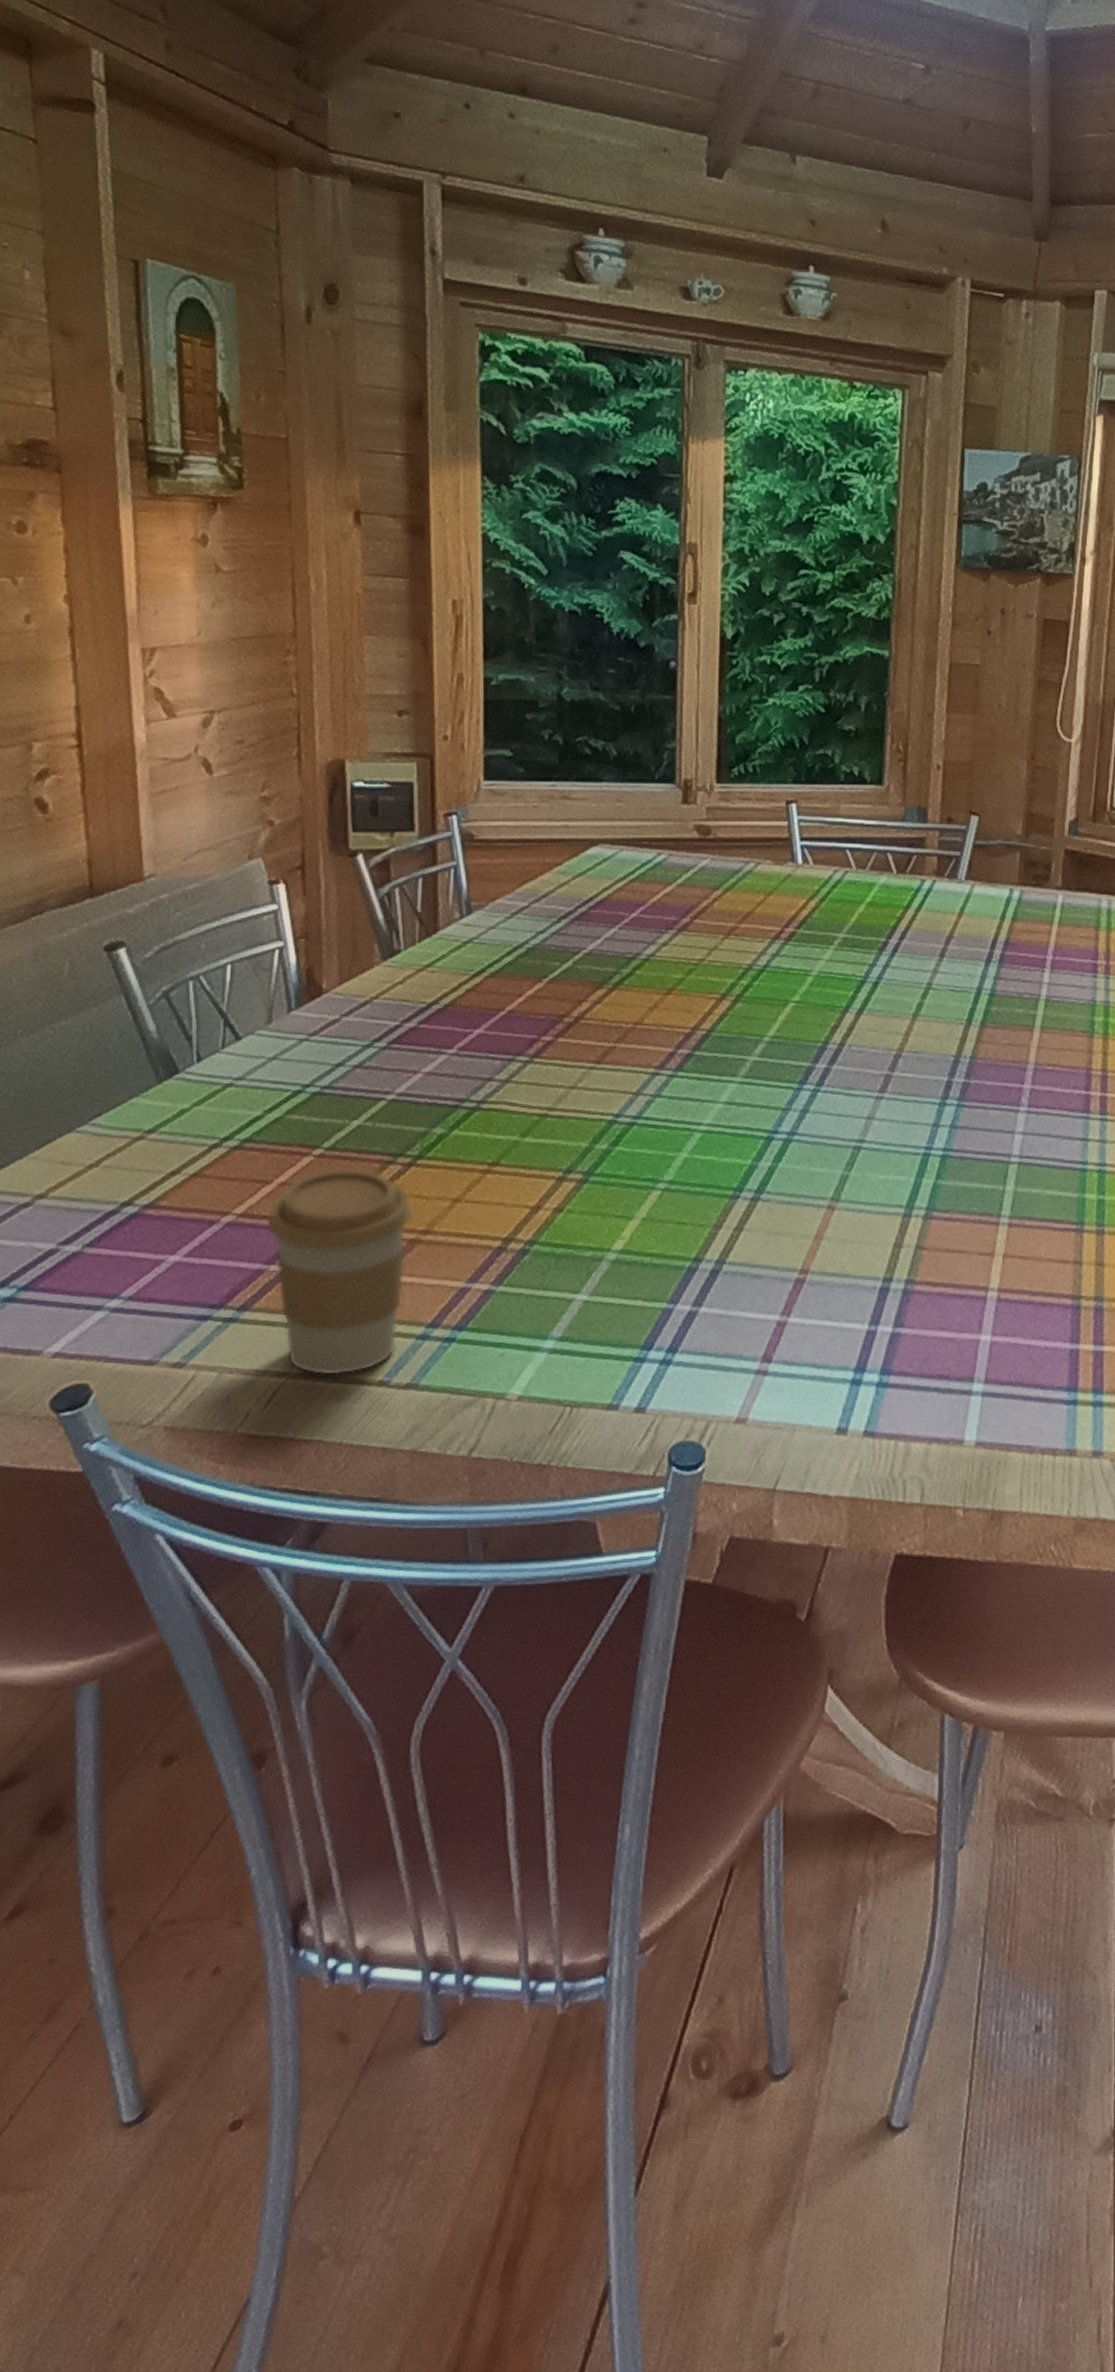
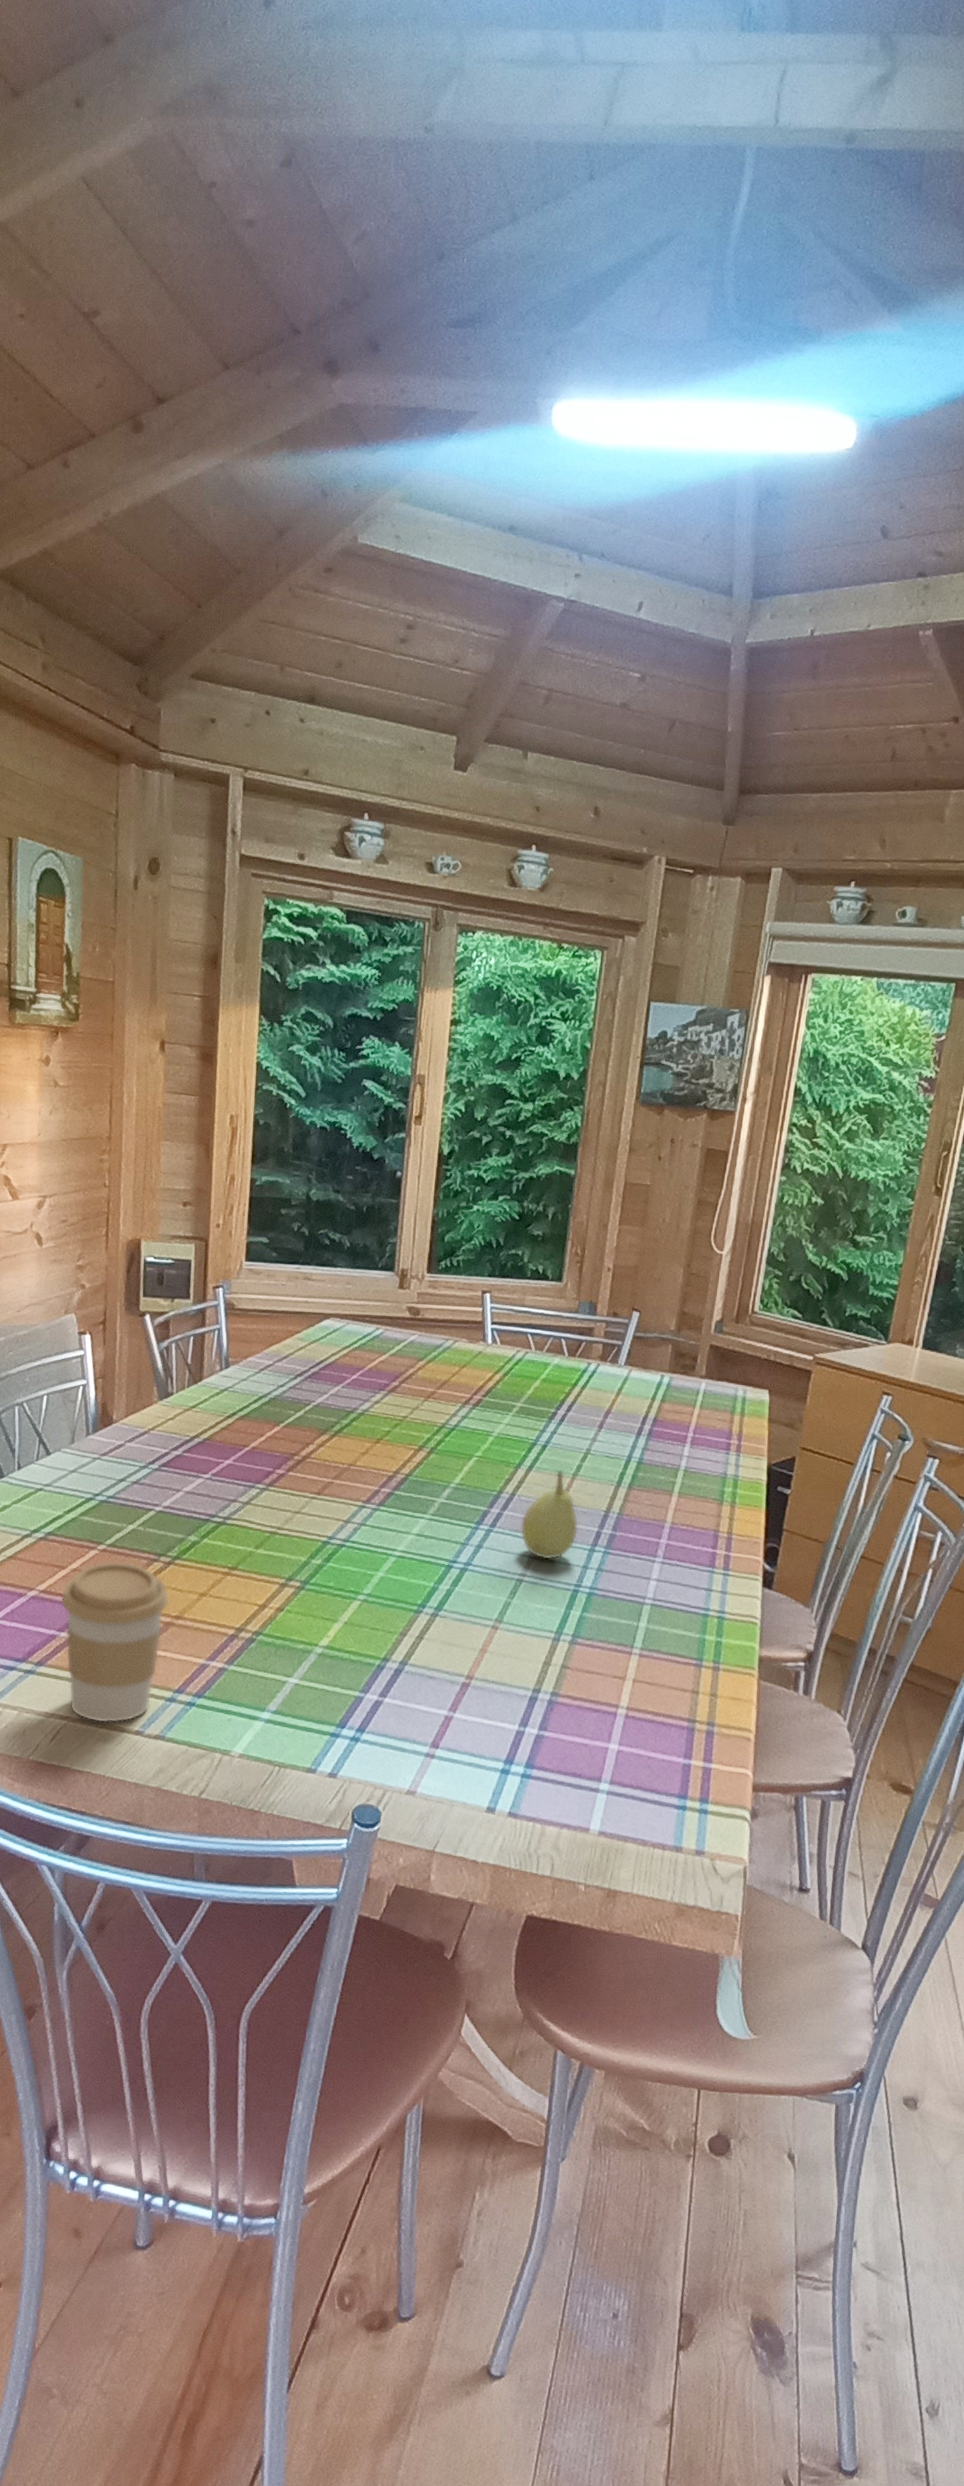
fruit: none [853,1010,925,1121] -> present [520,1470,579,1561]

